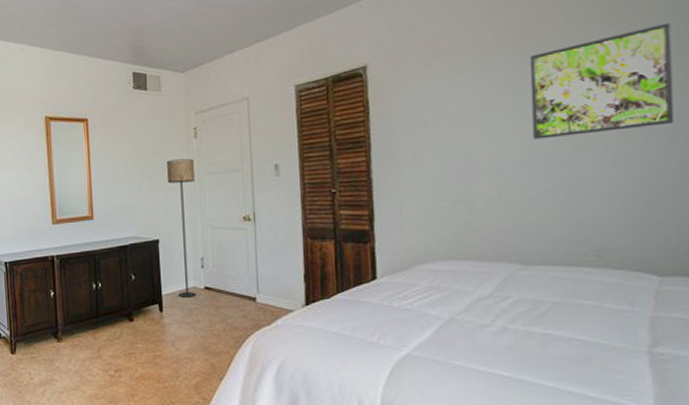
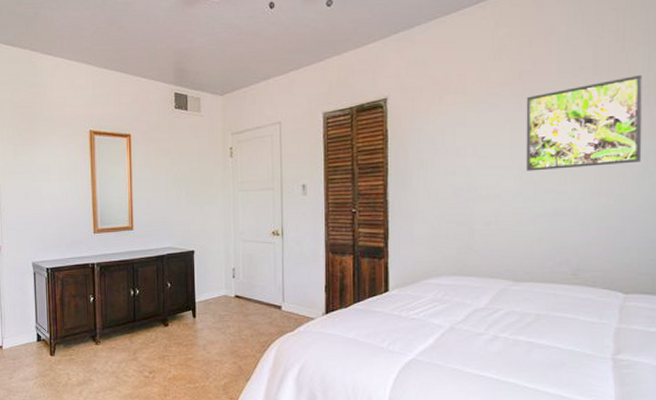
floor lamp: present [167,158,197,297] -> none [204,176,230,305]

